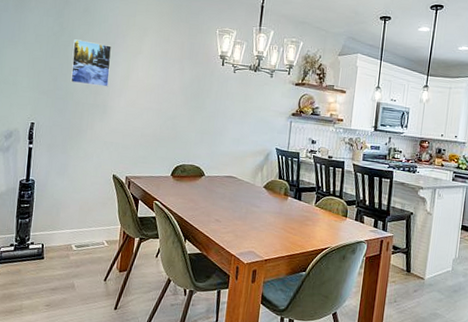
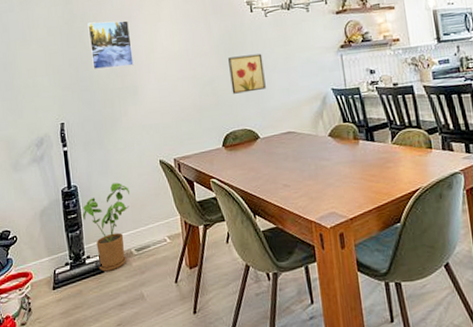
house plant: none [34,185,81,260] -> present [82,182,129,272]
wall art: none [190,100,223,135] -> present [228,53,266,94]

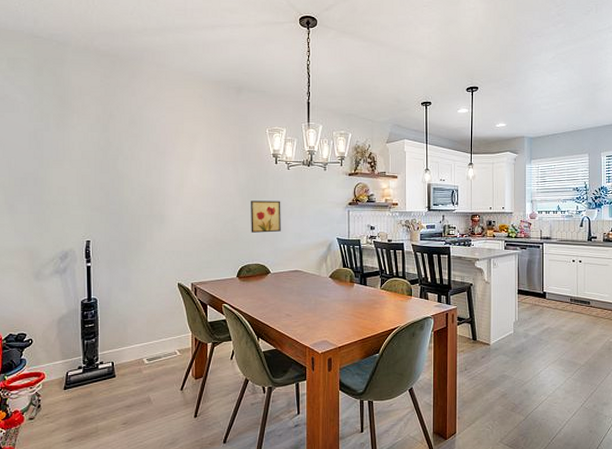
house plant: present [82,182,129,272] -> none [100,299,147,377]
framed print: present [87,20,134,70] -> none [122,152,163,197]

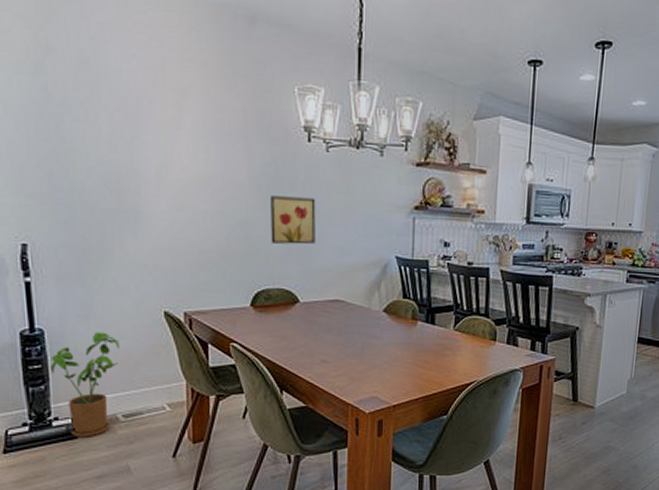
house plant: none [100,299,147,377] -> present [50,332,119,437]

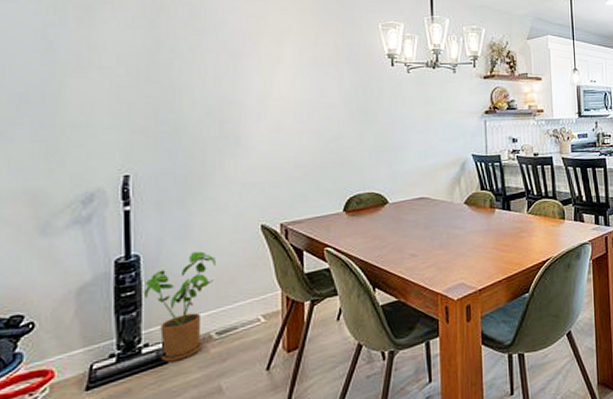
wall art: present [271,196,316,245] -> none [360,111,401,153]

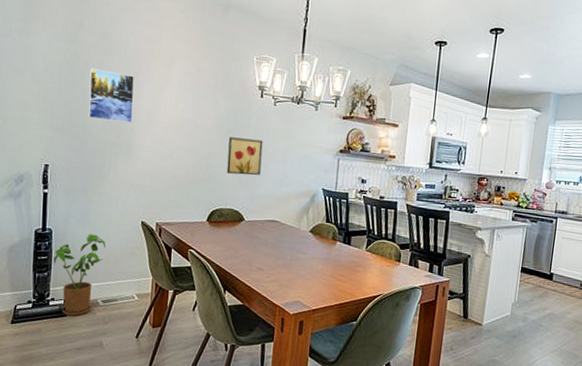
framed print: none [179,55,239,113] -> present [88,68,135,123]
wall art: none [360,111,401,153] -> present [226,137,263,175]

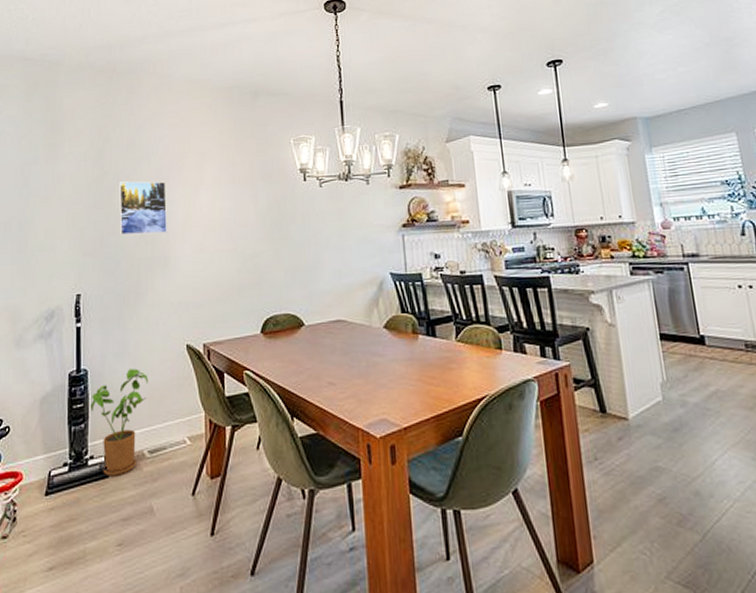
wall art: present [226,137,263,175] -> none [275,228,315,272]

